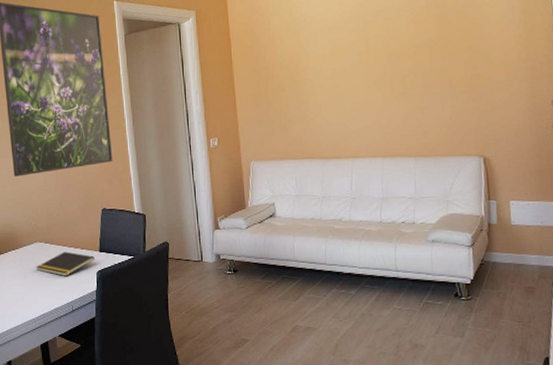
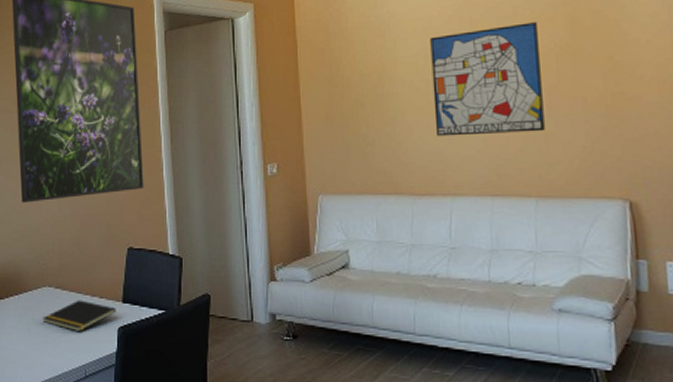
wall art: none [334,21,421,113] -> present [430,22,545,137]

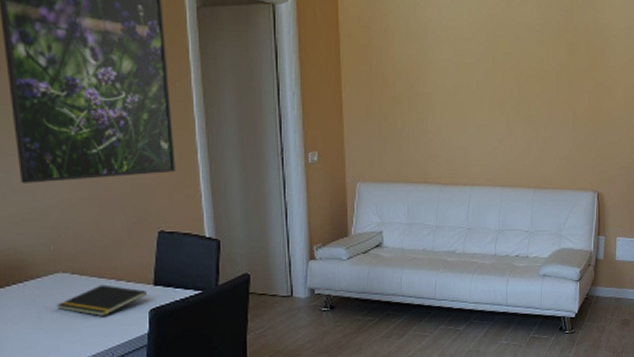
wall art: present [430,22,545,137] -> none [460,43,545,136]

